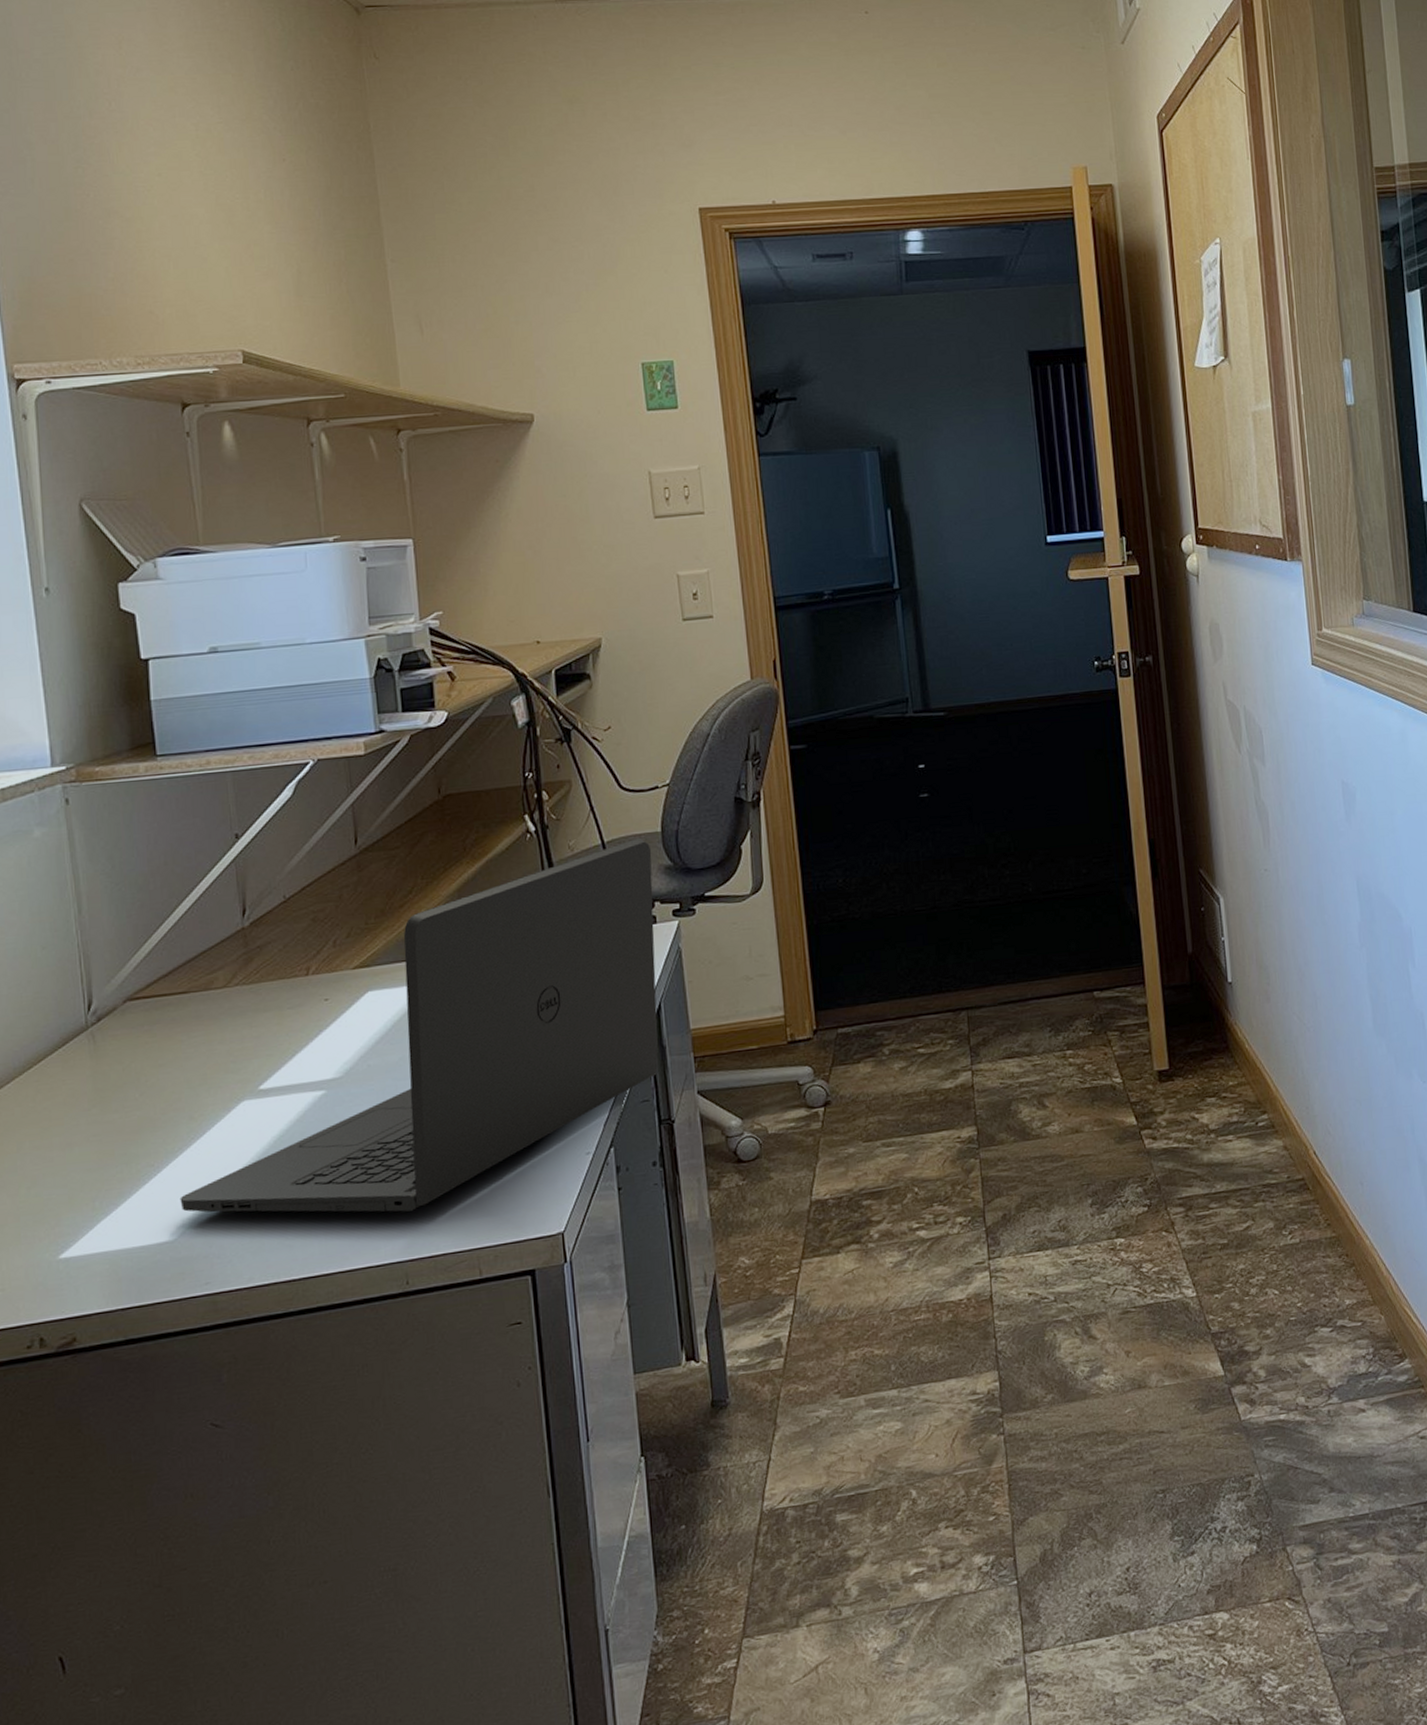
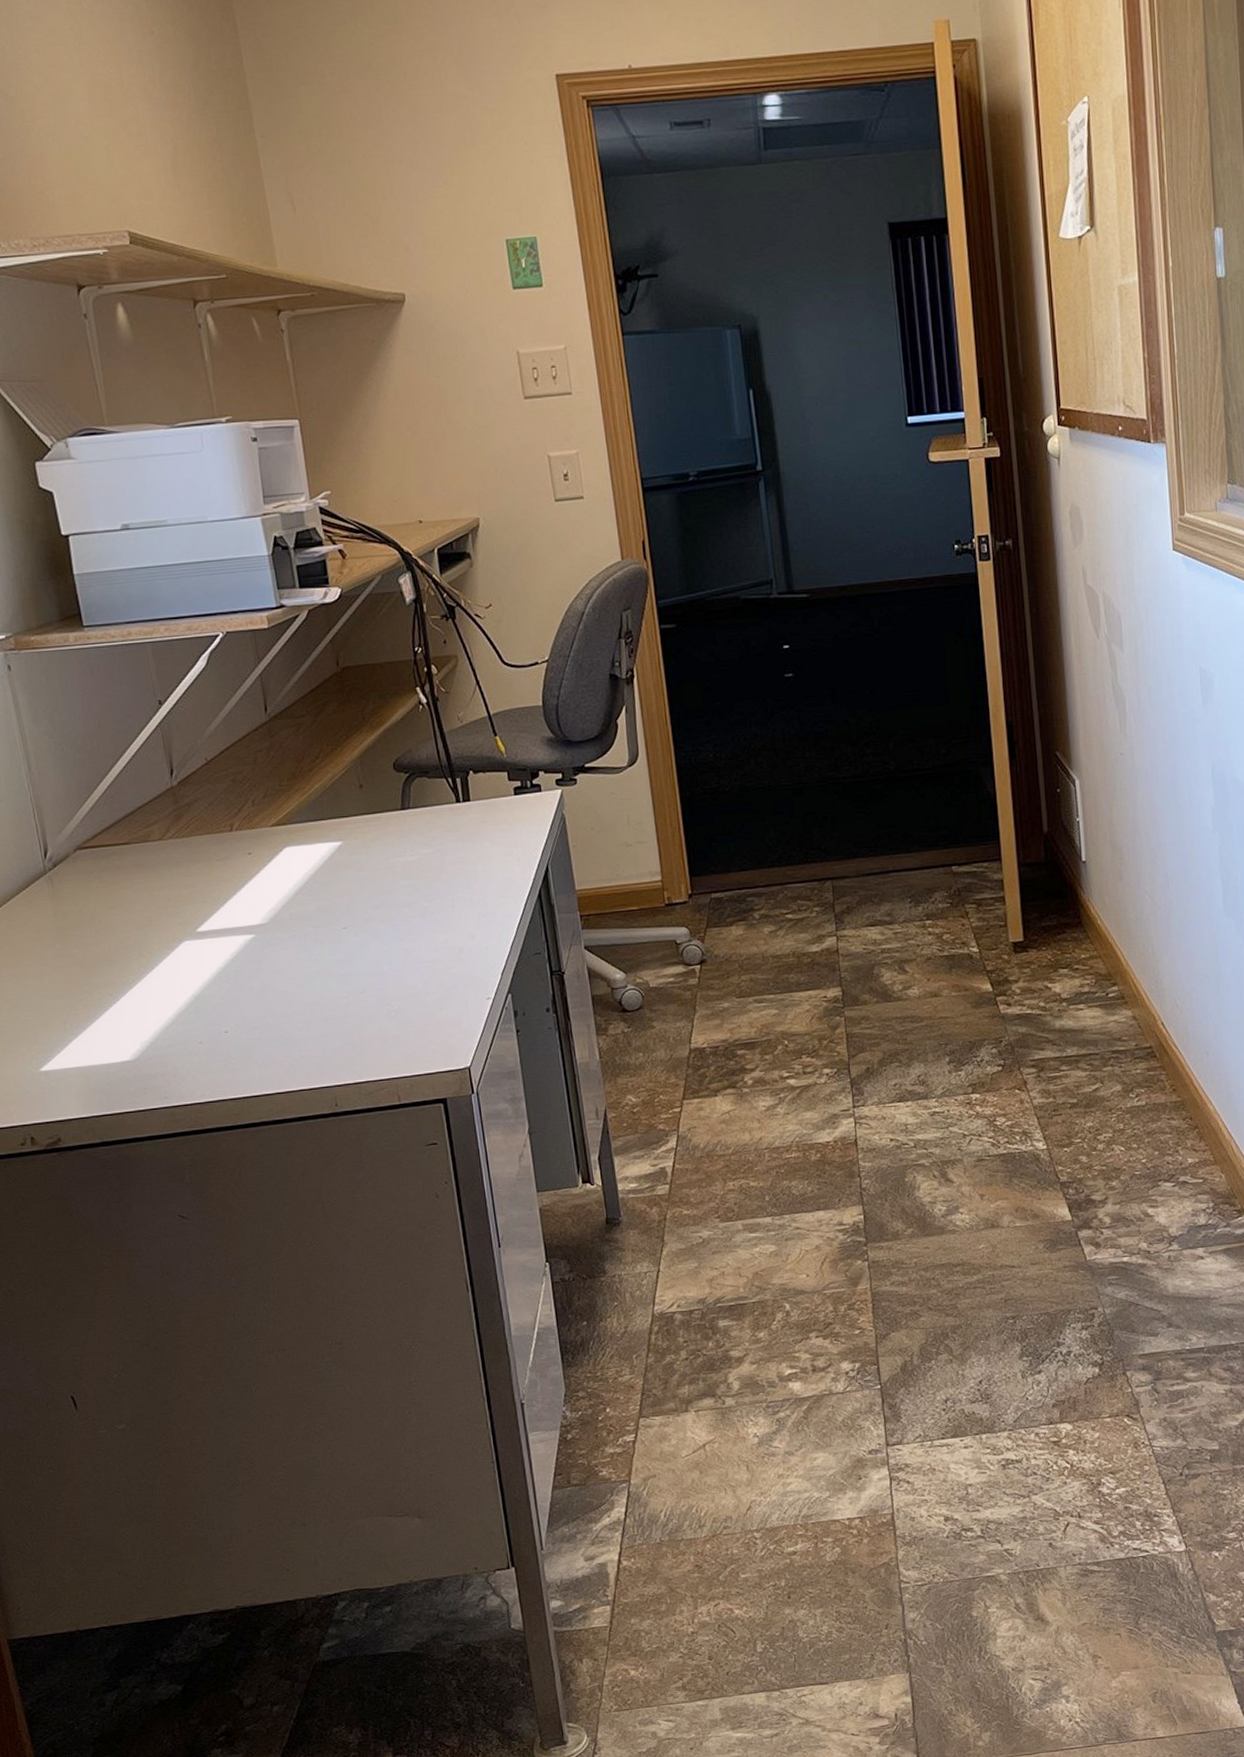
laptop: present [180,837,659,1213] -> none [137,710,549,1044]

